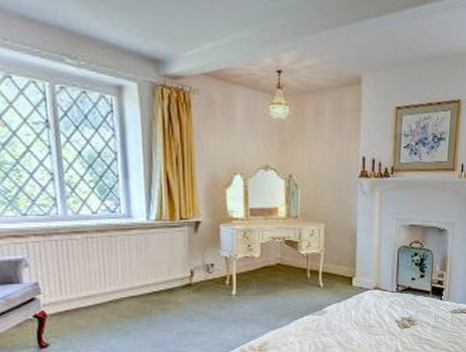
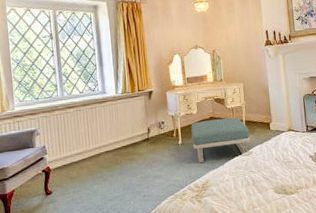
footstool: none [250,266,327,320] -> present [191,117,251,163]

